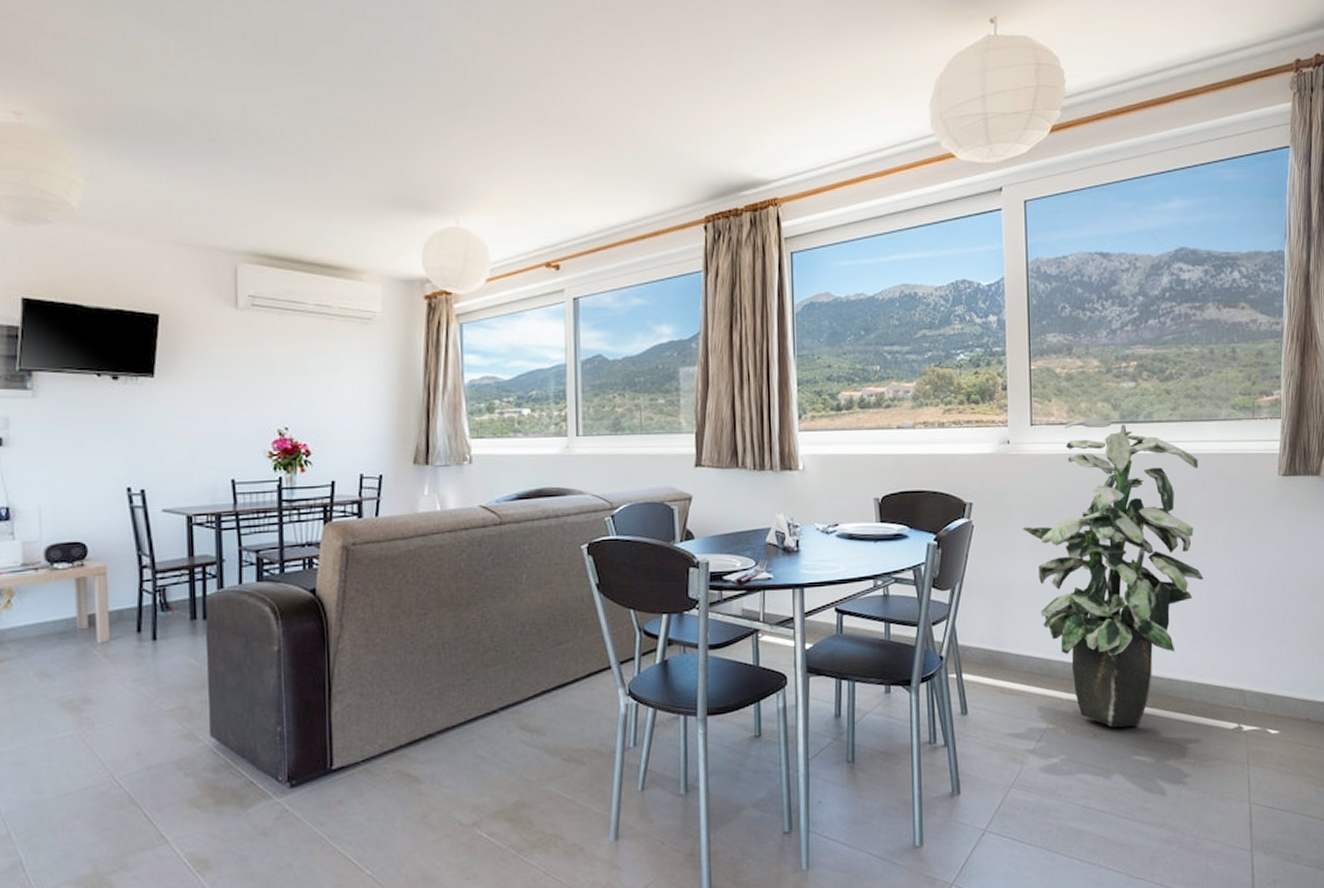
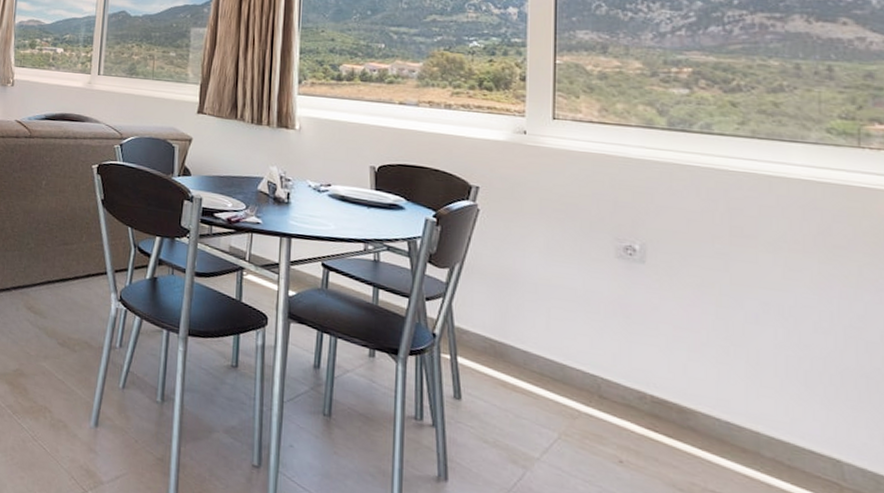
indoor plant: present [1022,418,1204,728] -> none [537,119,781,467]

